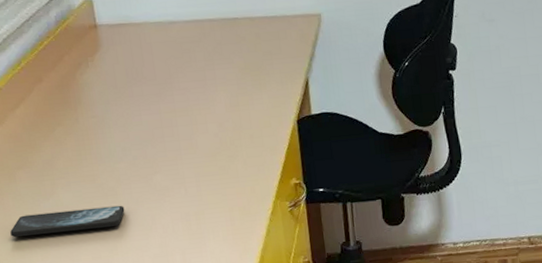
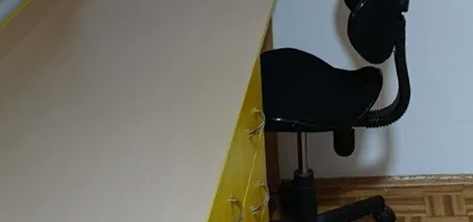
smartphone: present [10,205,125,238] -> none [11,125,107,150]

